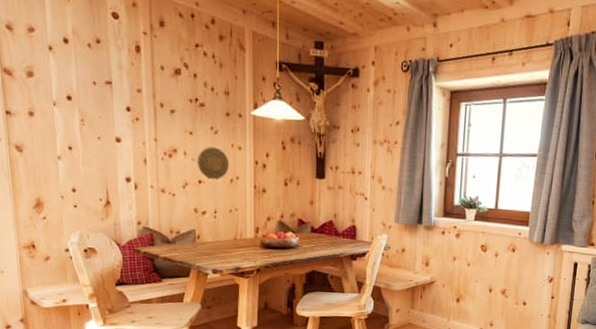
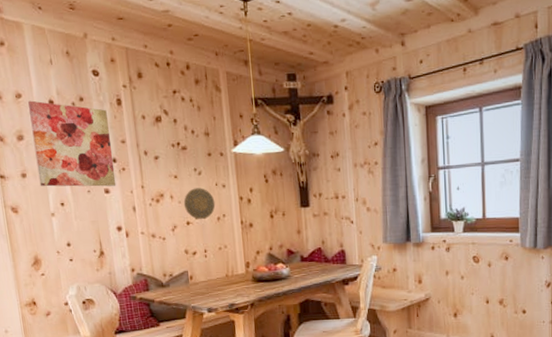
wall art: none [41,36,129,136] -> present [28,100,116,187]

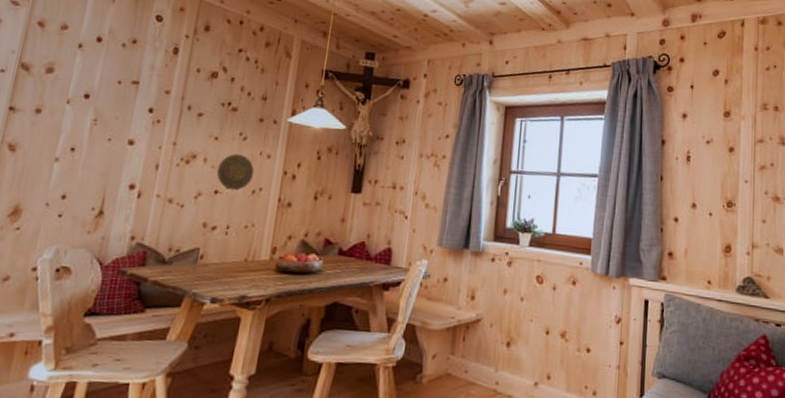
wall art: present [28,100,116,187] -> none [53,34,159,138]

